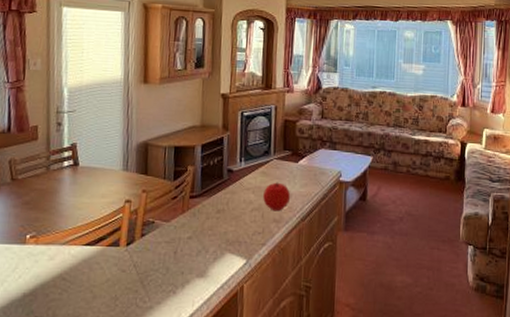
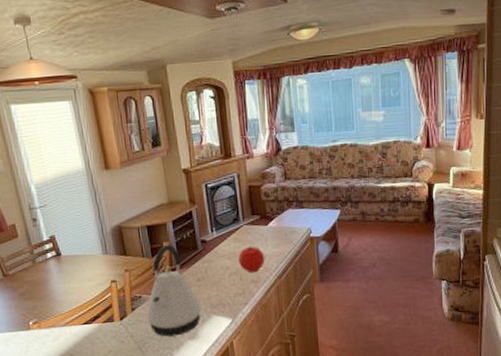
kettle: none [155,169,216,272] -> present [146,244,202,337]

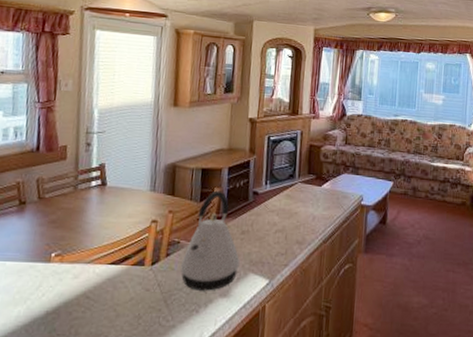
fruit: present [238,246,265,273] -> none [287,205,314,234]

